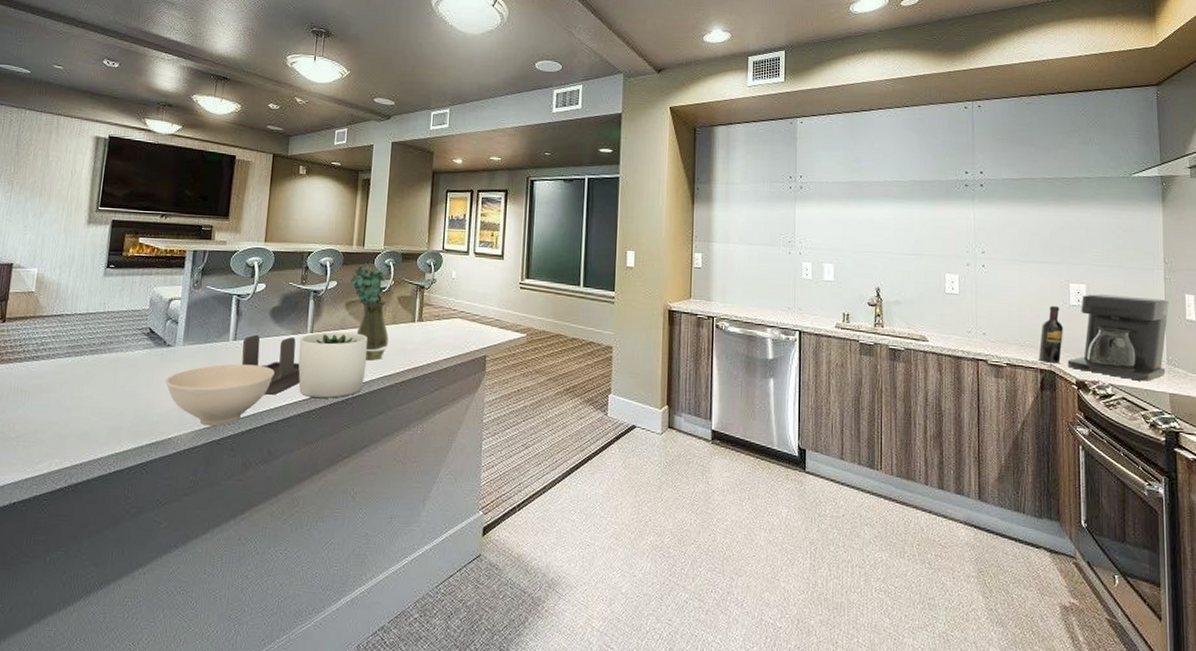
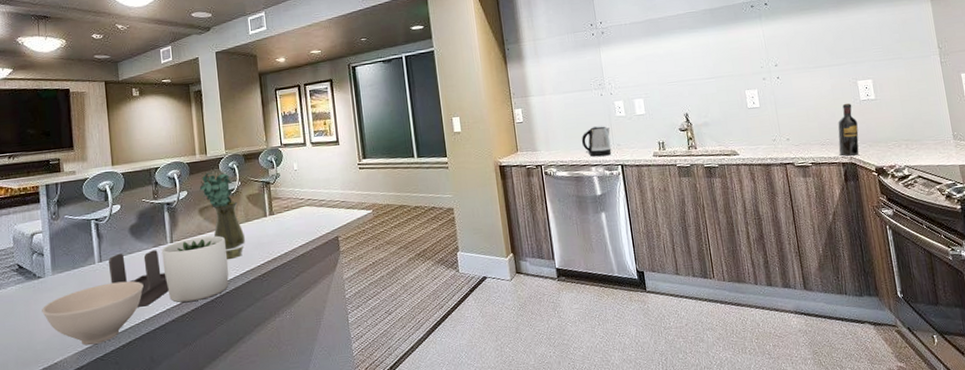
kettle: none [760,285,793,319] -> present [581,126,612,158]
coffee maker: present [1067,294,1169,381] -> none [865,81,954,159]

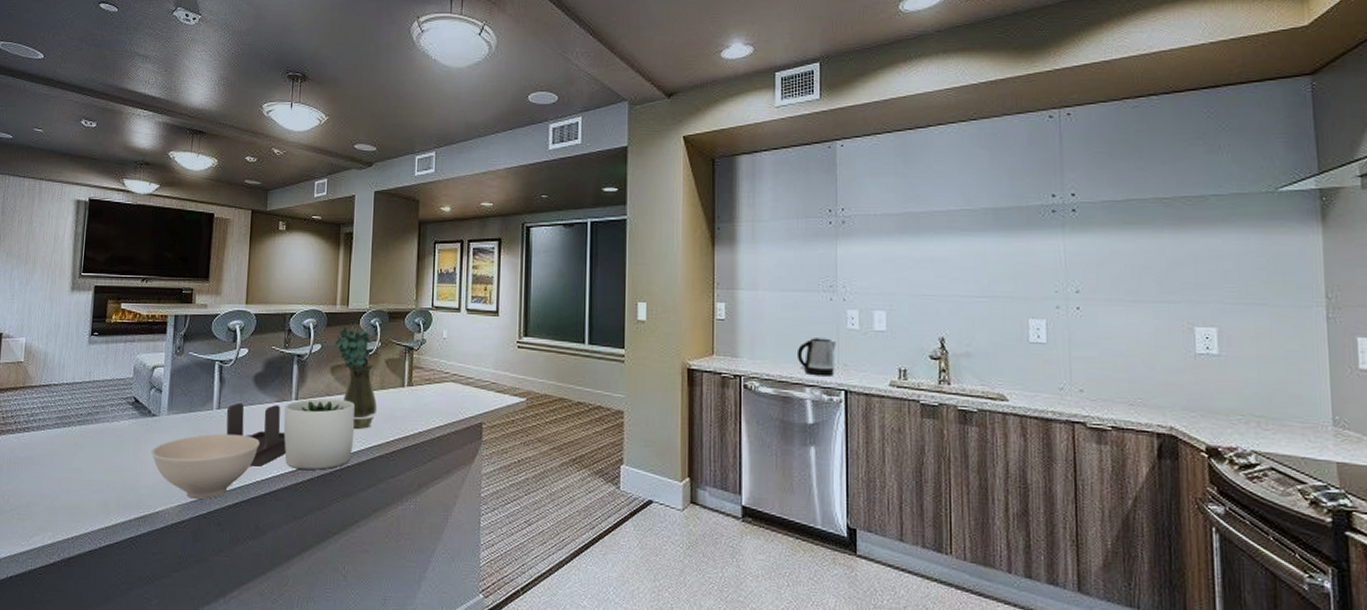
wine bottle: present [837,103,859,157] -> none [1154,354,1188,427]

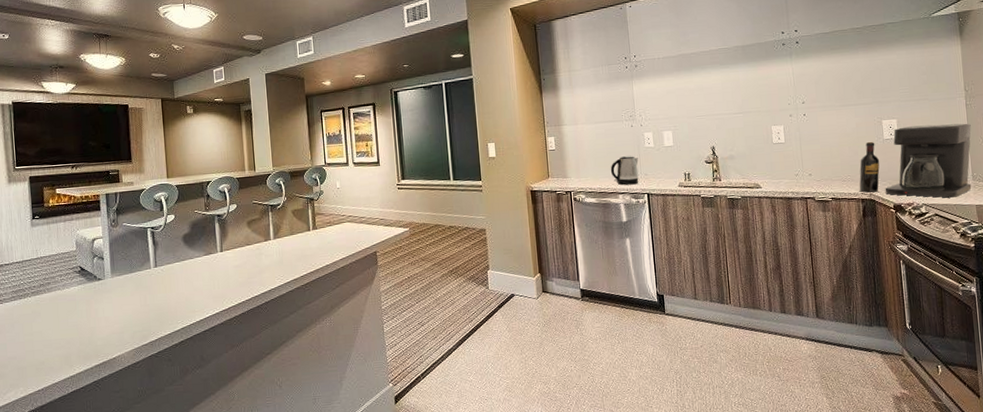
bowl: present [151,433,260,500] -> none [102,285,195,343]
napkin holder: present [226,402,286,467] -> none [162,258,218,310]
planter: present [283,398,355,470] -> none [212,247,274,307]
vase: present [334,324,378,429] -> none [248,185,290,269]
wine bottle: none [1154,354,1188,427] -> present [859,141,880,193]
coffee maker: none [1194,339,1334,447] -> present [885,123,972,198]

